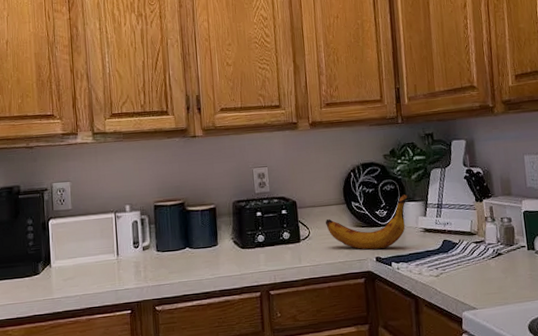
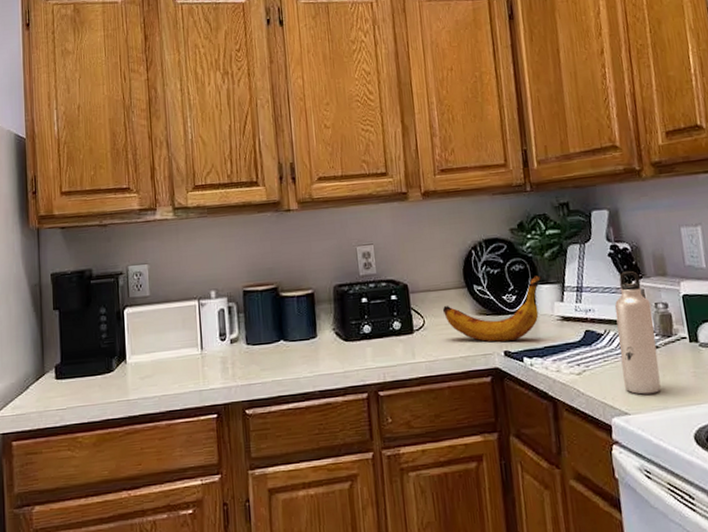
water bottle: none [468,191,503,293] -> present [614,270,661,395]

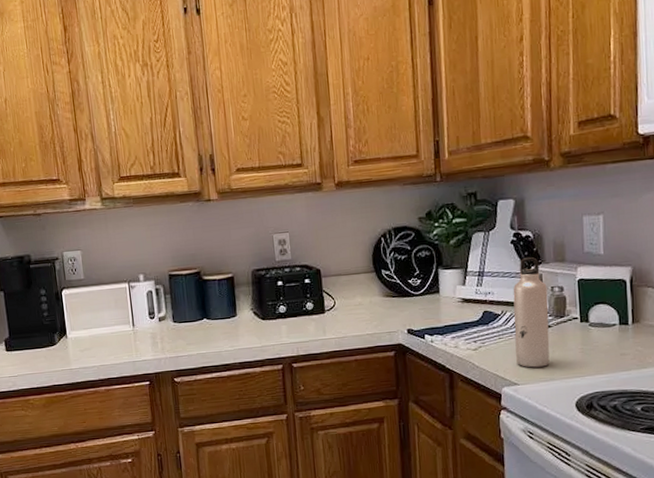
banana: present [443,274,543,342] -> none [353,260,447,321]

